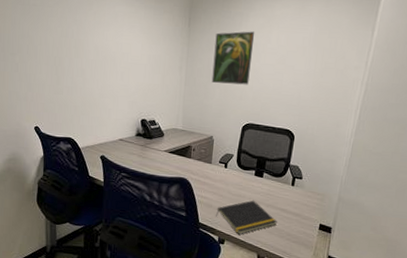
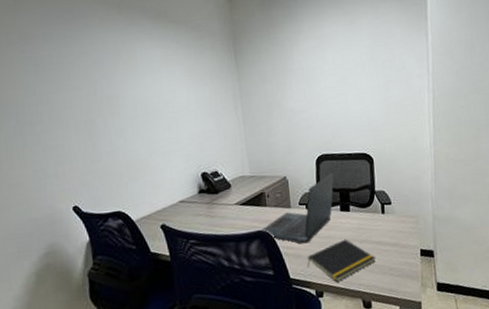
laptop: none [182,141,256,197] -> present [261,172,334,244]
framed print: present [211,31,255,85] -> none [267,55,313,117]

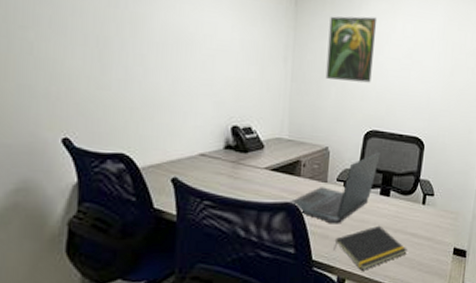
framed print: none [267,55,313,117] -> present [325,16,378,83]

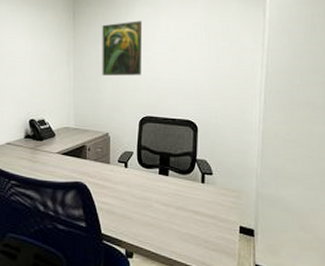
laptop: present [290,152,380,224] -> none [79,135,156,201]
notepad: present [334,225,407,270] -> none [120,202,191,245]

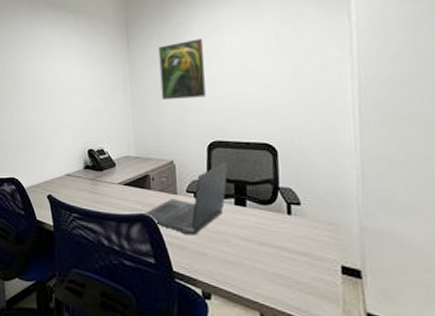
laptop: none [79,135,156,201] -> present [144,161,228,235]

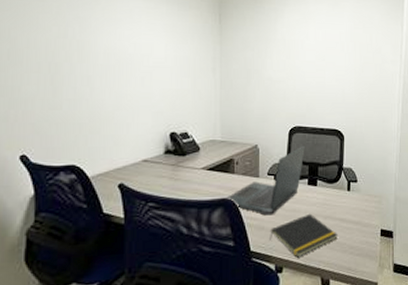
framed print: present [158,38,206,99] -> none [250,27,292,85]
notepad: none [193,237,279,286] -> present [270,213,338,258]

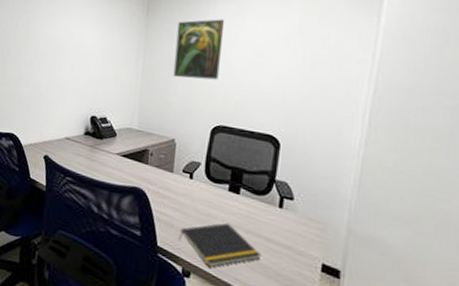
laptop: present [226,145,305,216] -> none [137,147,229,215]
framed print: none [250,27,292,85] -> present [173,19,225,80]

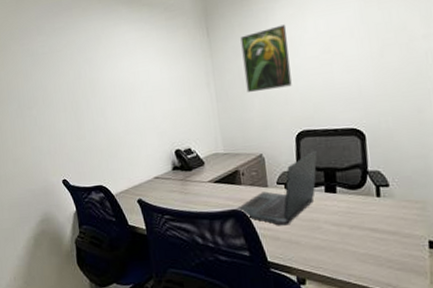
laptop: none [137,147,229,215] -> present [236,150,317,226]
notepad: present [179,222,261,268] -> none [287,223,370,270]

